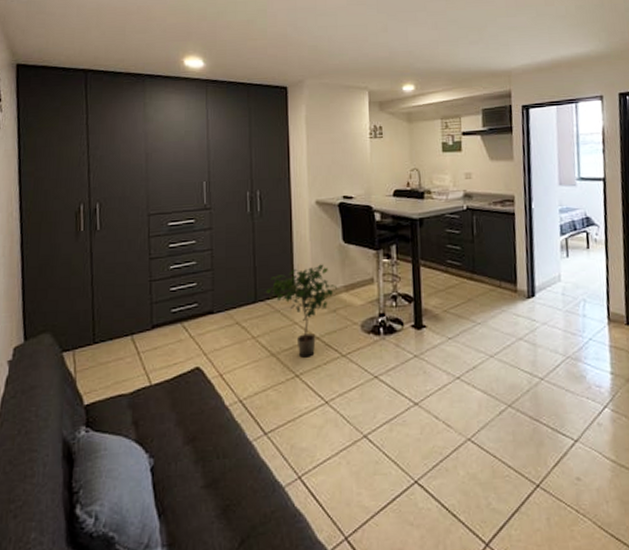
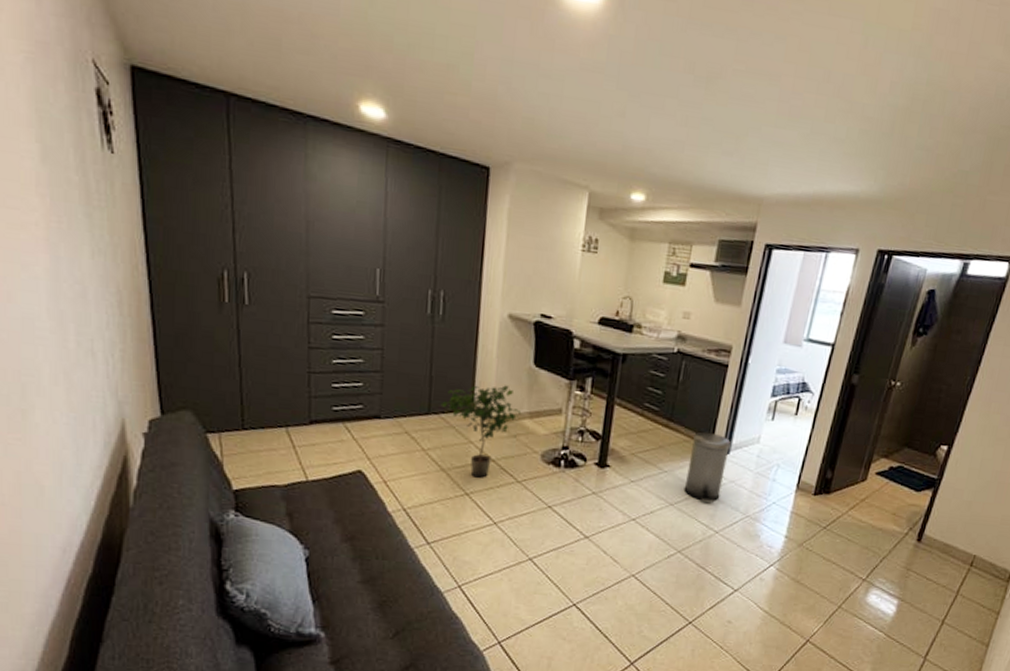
pedal bin: none [498,278,536,349] -> present [684,431,731,502]

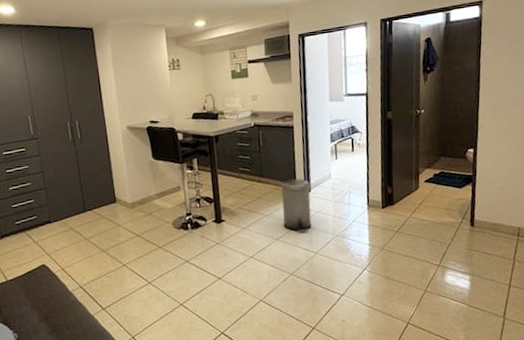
potted plant: present [440,385,520,478] -> none [92,178,151,251]

